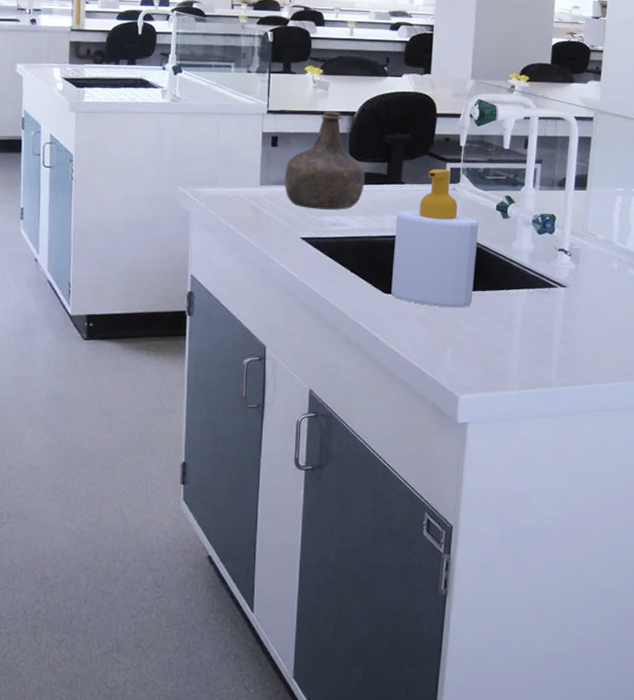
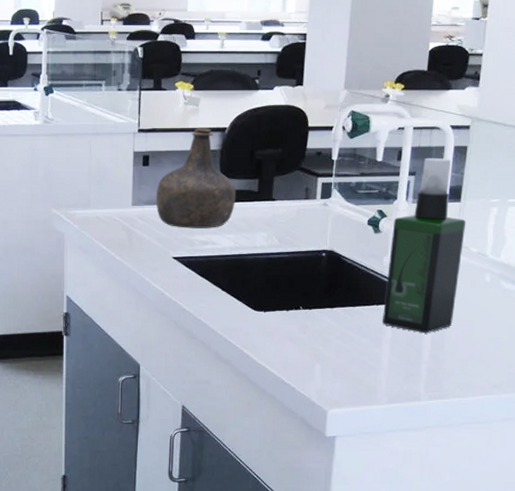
soap bottle: present [391,169,479,308] -> none [262,185,350,324]
spray bottle: none [512,146,593,319] -> present [382,157,466,334]

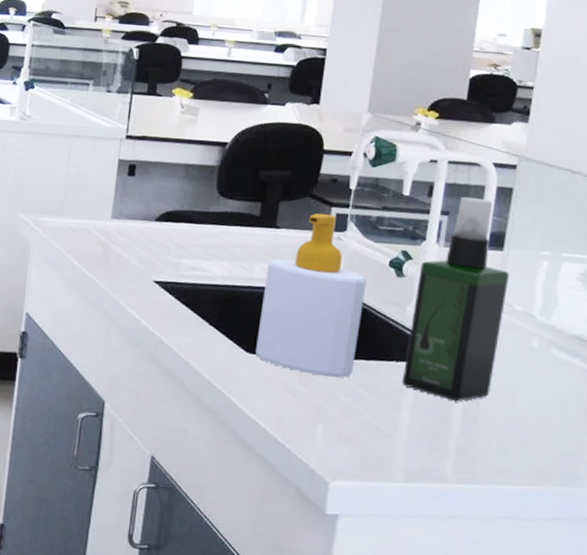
bottle: present [156,128,236,228] -> none [139,140,234,253]
soap bottle: none [262,185,350,324] -> present [255,213,367,378]

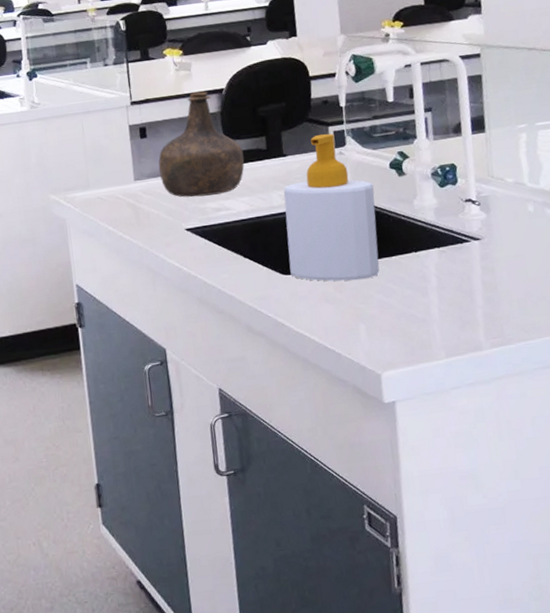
bottle: none [139,140,234,253] -> present [158,91,245,197]
spray bottle: present [401,196,510,402] -> none [417,89,502,276]

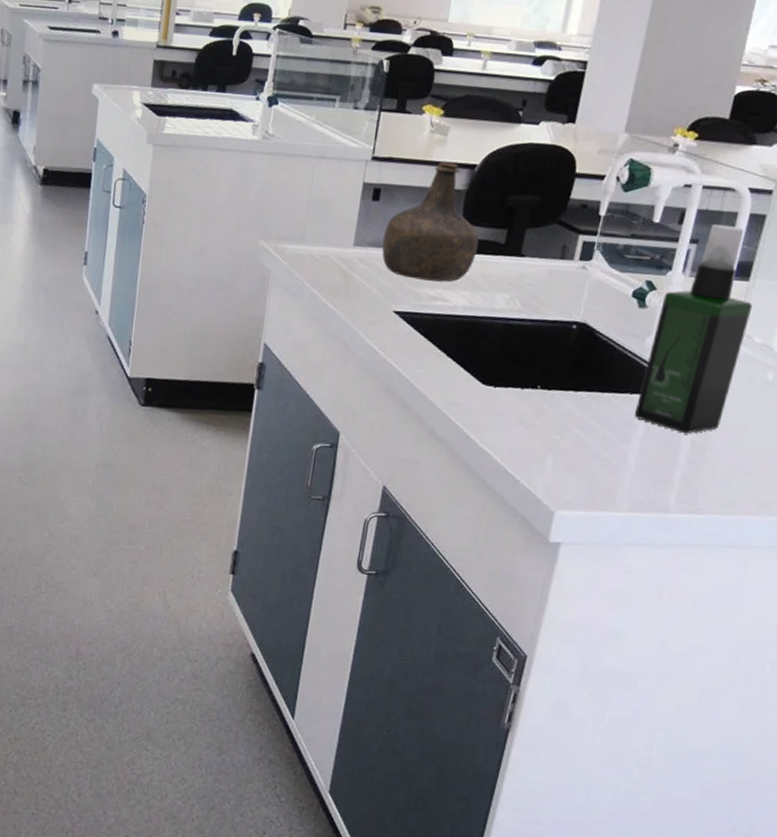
soap bottle: present [283,133,380,281] -> none [491,241,608,410]
spray bottle: none [417,89,502,276] -> present [634,224,753,434]

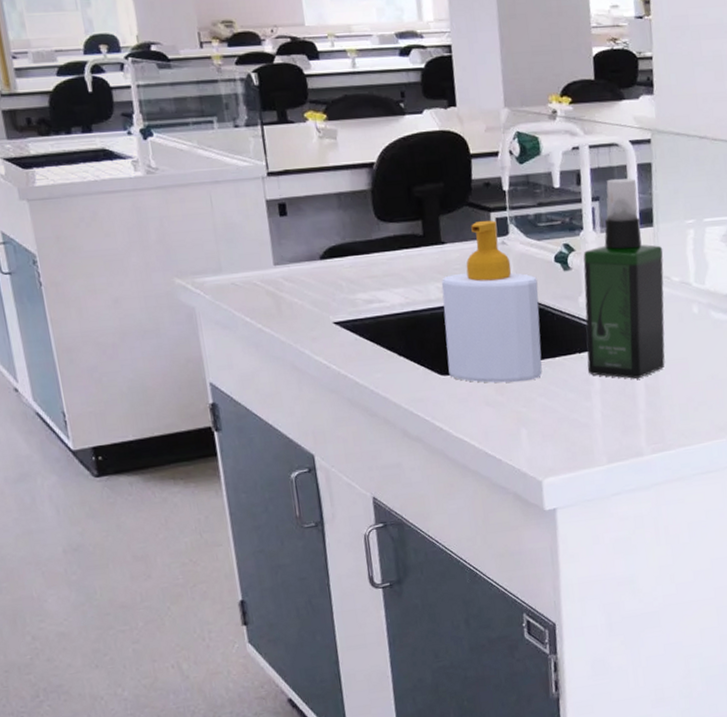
bottle: present [382,162,479,282] -> none [301,164,399,287]
soap bottle: none [491,241,608,410] -> present [441,220,543,383]

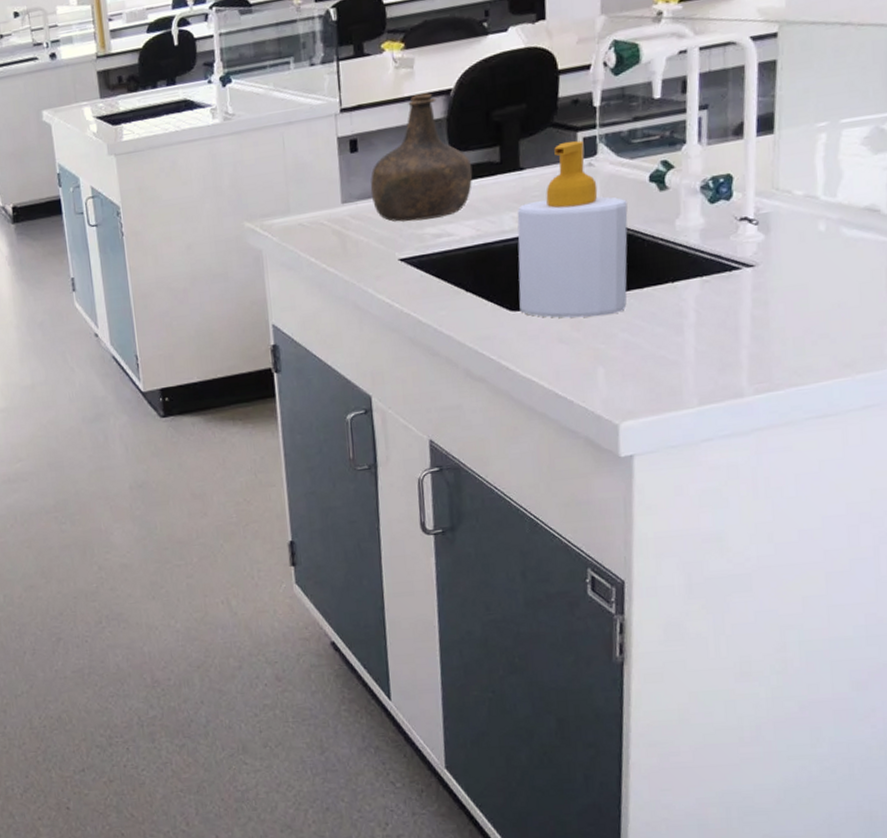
bottle: none [301,164,399,287] -> present [370,93,473,222]
spray bottle: present [583,178,665,379] -> none [681,79,785,310]

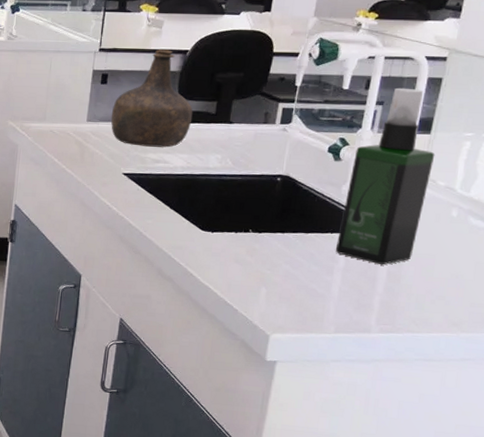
soap bottle: present [517,140,628,318] -> none [209,109,308,249]
spray bottle: none [681,79,785,310] -> present [335,87,435,265]

